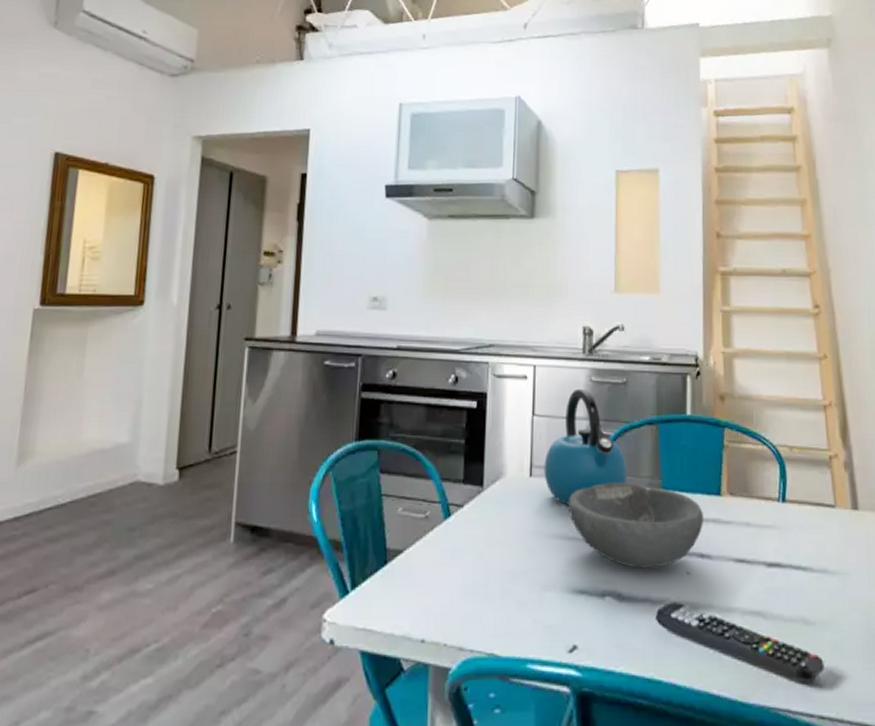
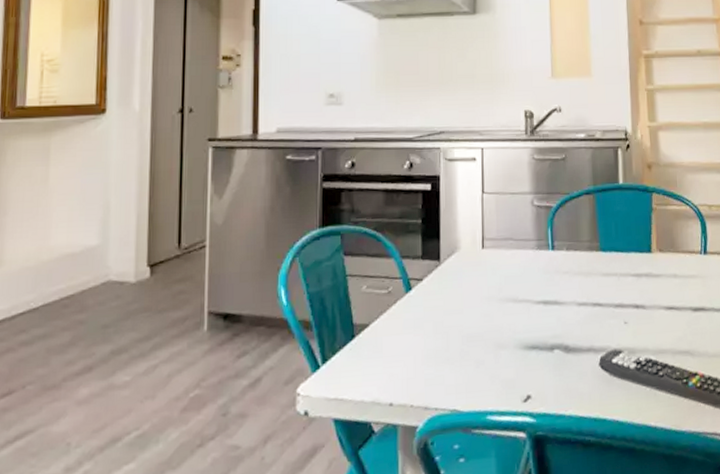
kettle: present [544,388,628,505] -> none [494,166,570,271]
bowl: present [568,482,703,568] -> none [517,247,637,323]

